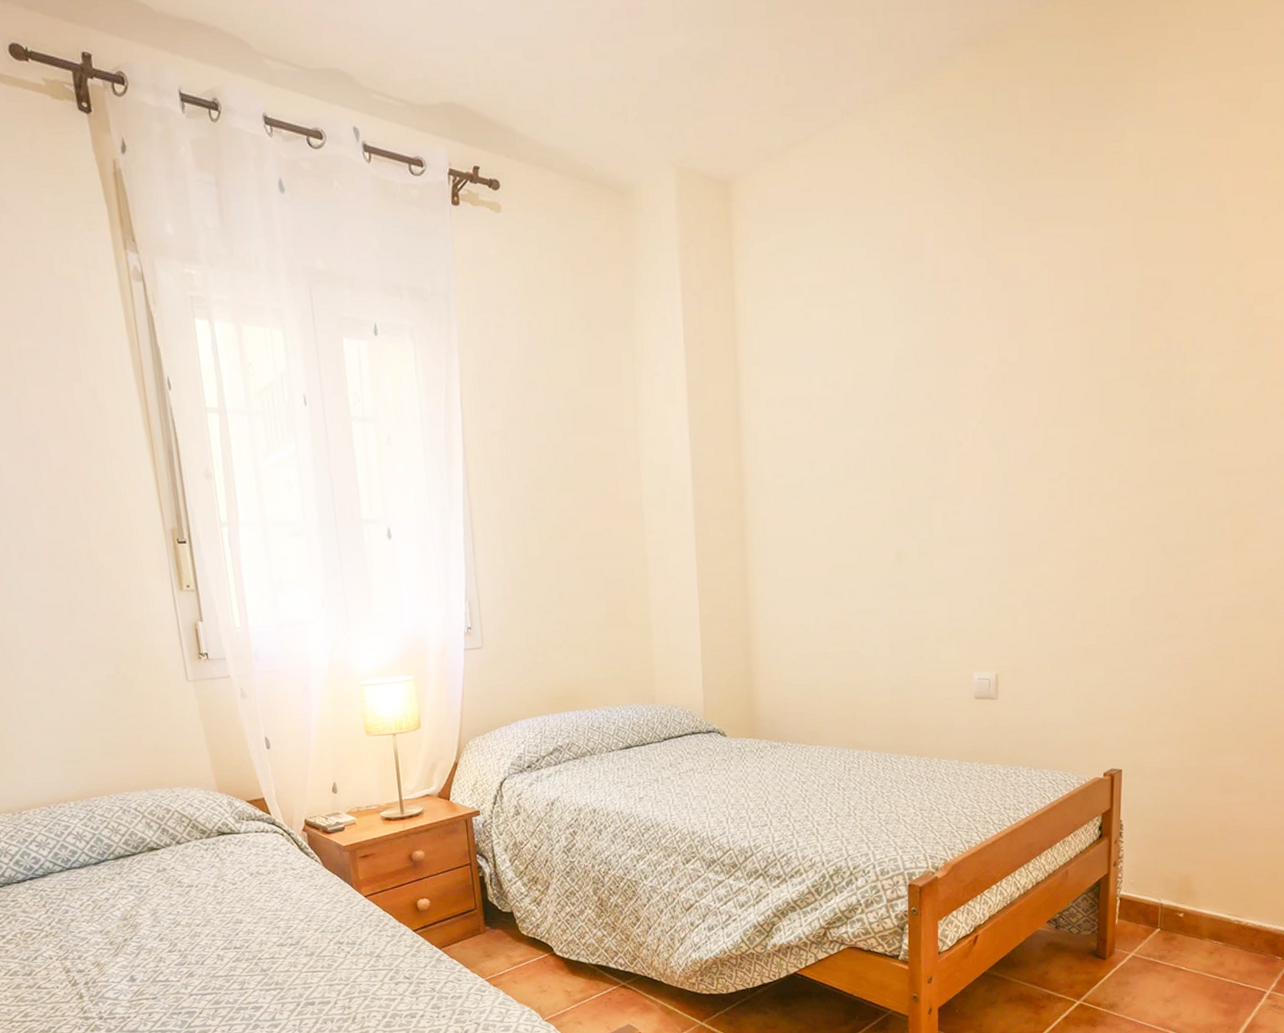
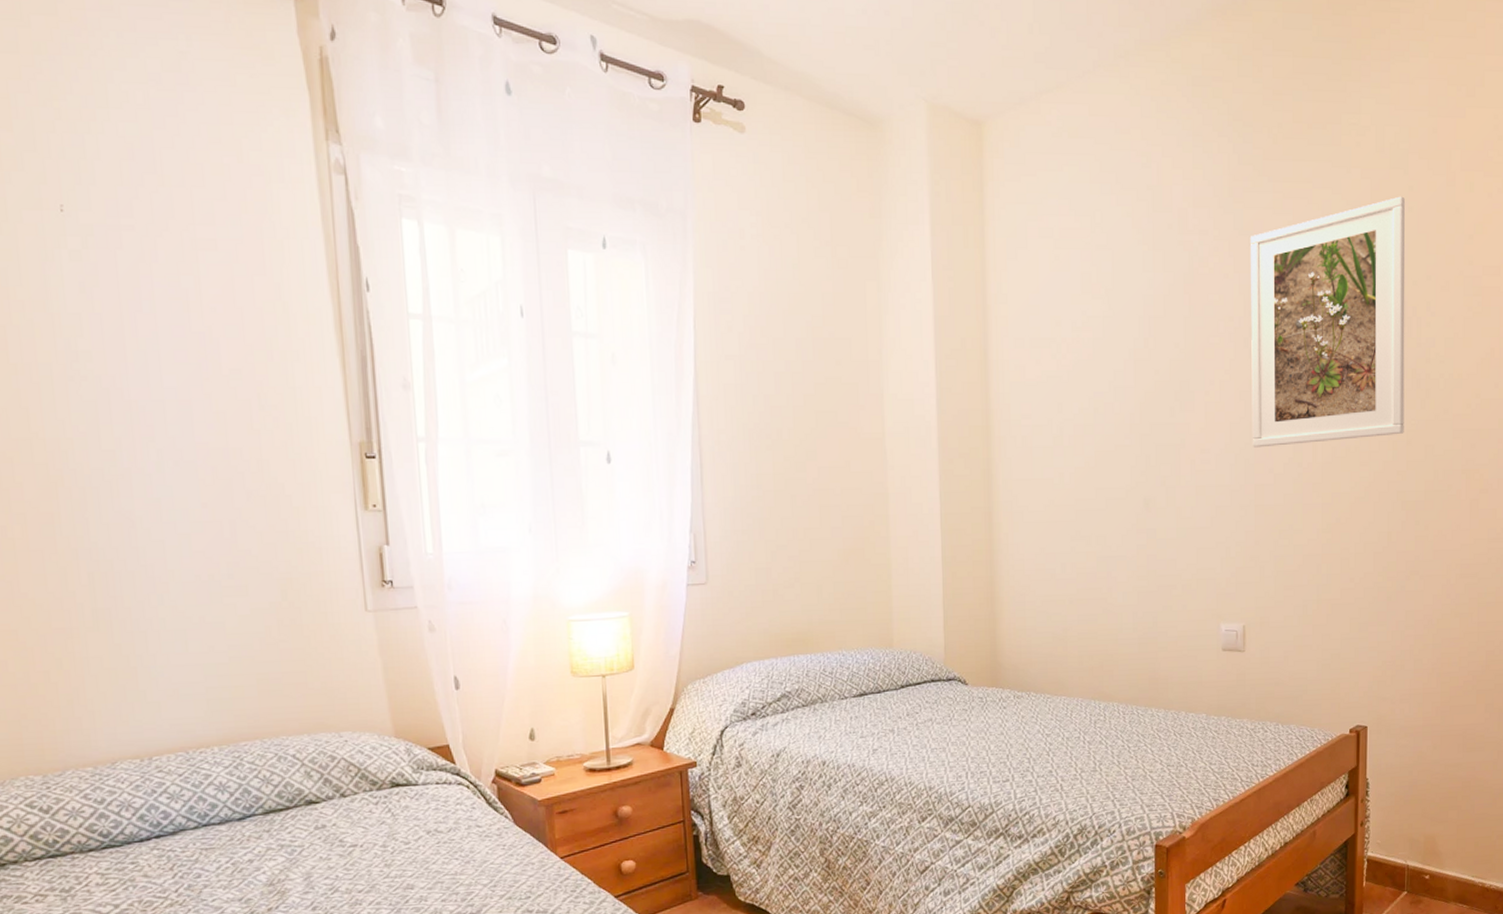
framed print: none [1005,226,1170,497] -> present [1251,196,1405,448]

